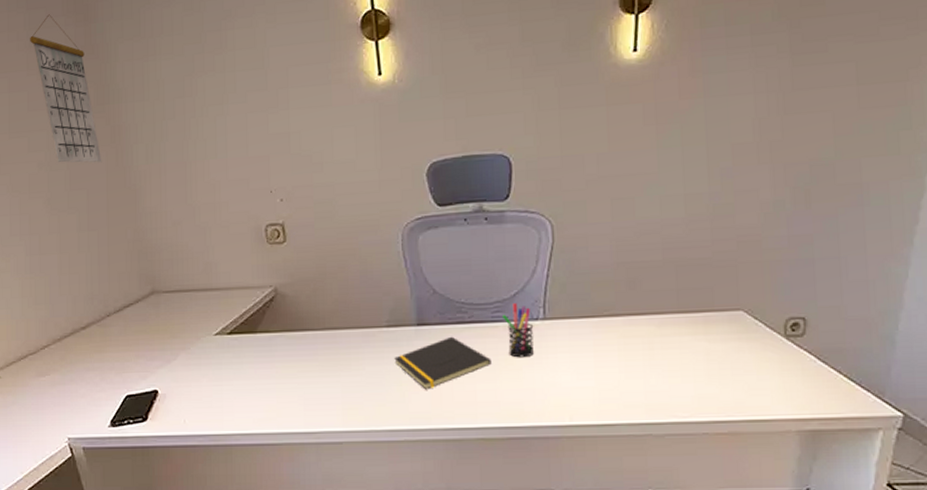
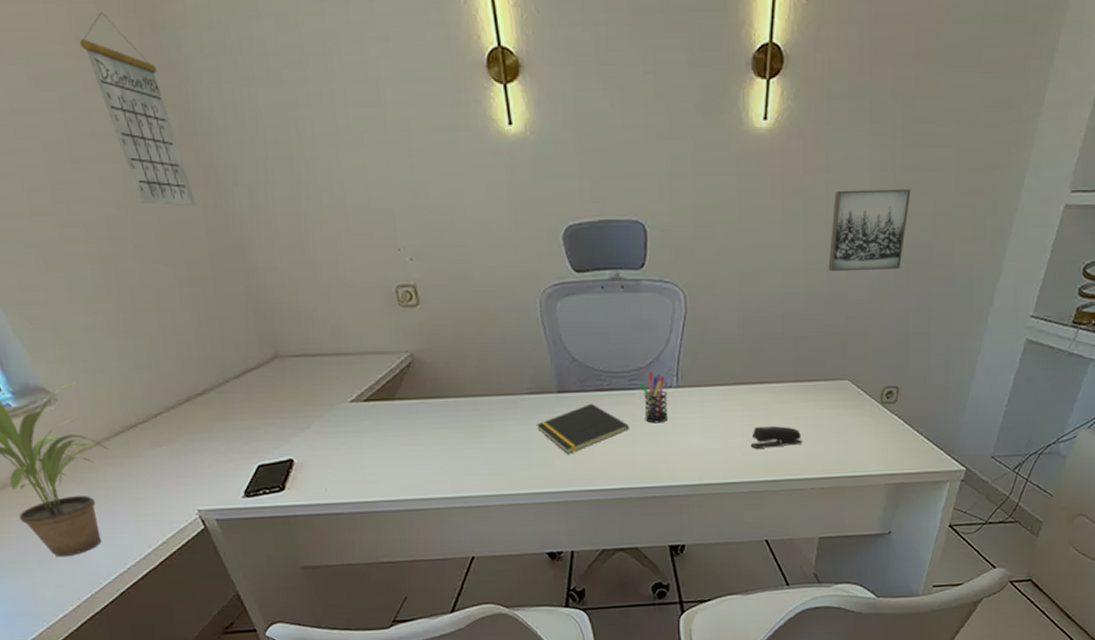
stapler: none [628,362,692,387] -> present [750,426,803,449]
wall art: none [711,107,804,196] -> present [828,188,911,272]

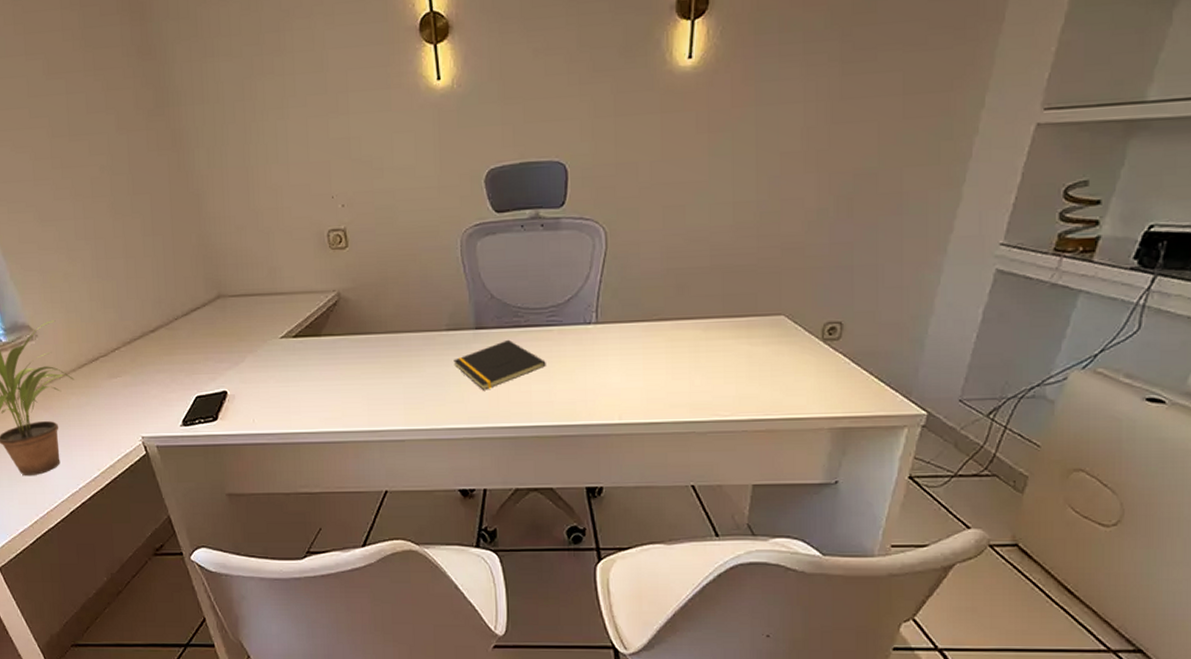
calendar: present [80,12,197,207] -> none [85,12,164,167]
pen holder: present [639,371,668,424] -> none [557,308,587,360]
stapler: present [750,426,803,449] -> none [674,364,734,387]
wall art: present [828,188,911,272] -> none [759,116,851,204]

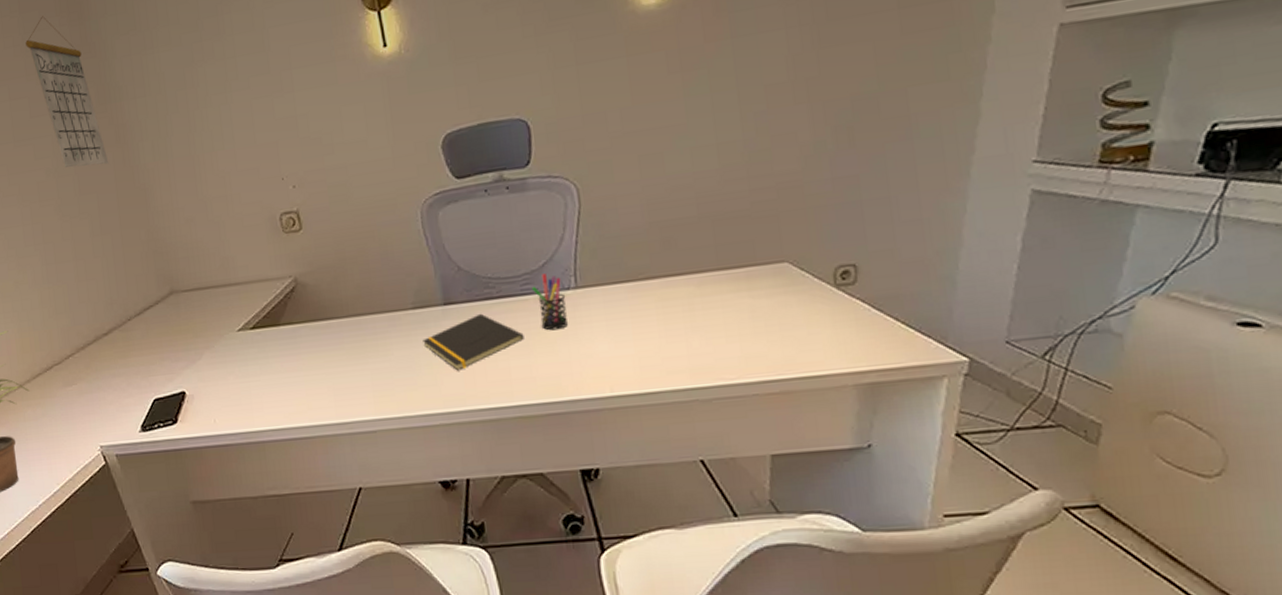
calendar: none [85,12,164,167] -> present [25,16,109,168]
pen holder: none [557,308,587,360] -> present [532,274,568,331]

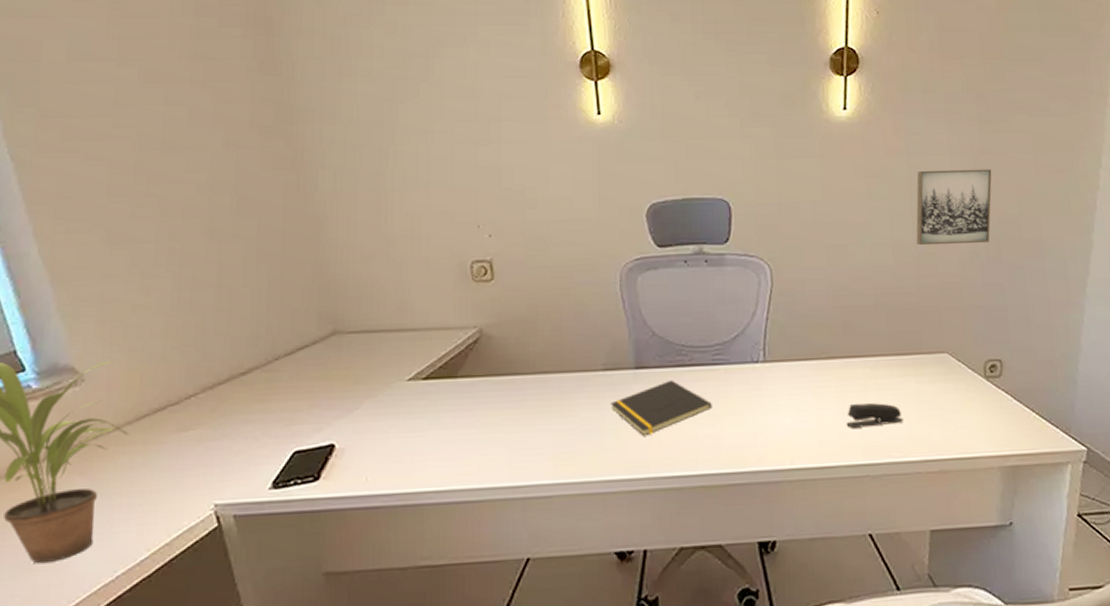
calendar: present [25,16,109,168] -> none [196,24,279,188]
pen holder: present [532,274,568,331] -> none [723,346,754,401]
stapler: none [670,322,737,351] -> present [846,403,904,428]
wall art: none [744,38,842,143] -> present [916,169,992,246]

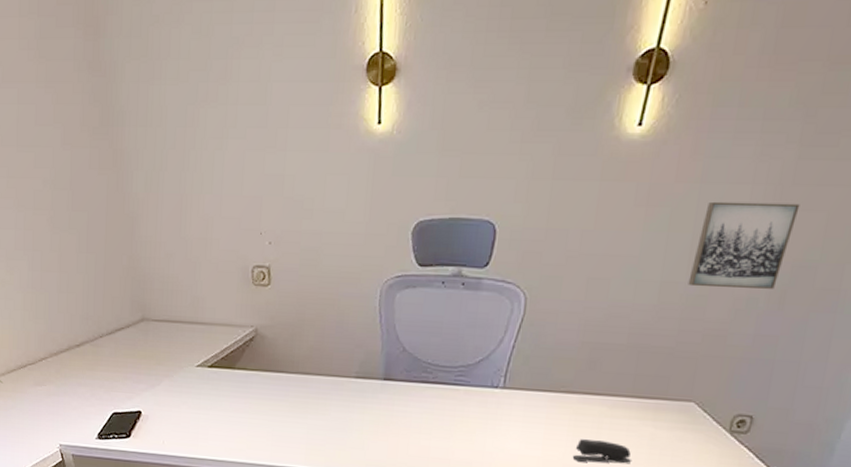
notepad: present [611,379,712,436] -> none [358,393,448,441]

